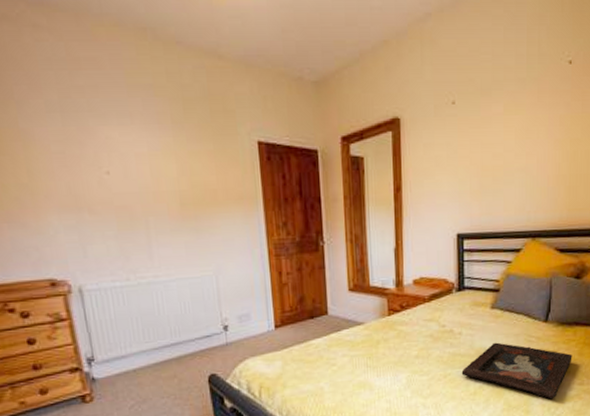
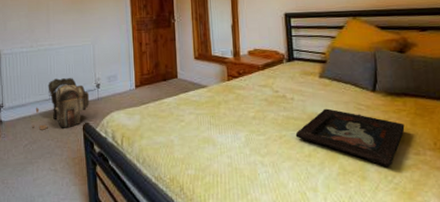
architectural model: none [139,319,216,386] -> present [32,78,90,130]

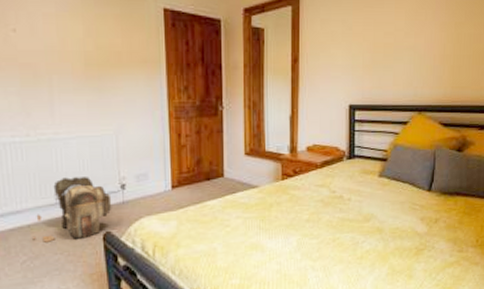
decorative tray: present [295,108,405,167] -> none [349,209,453,265]

